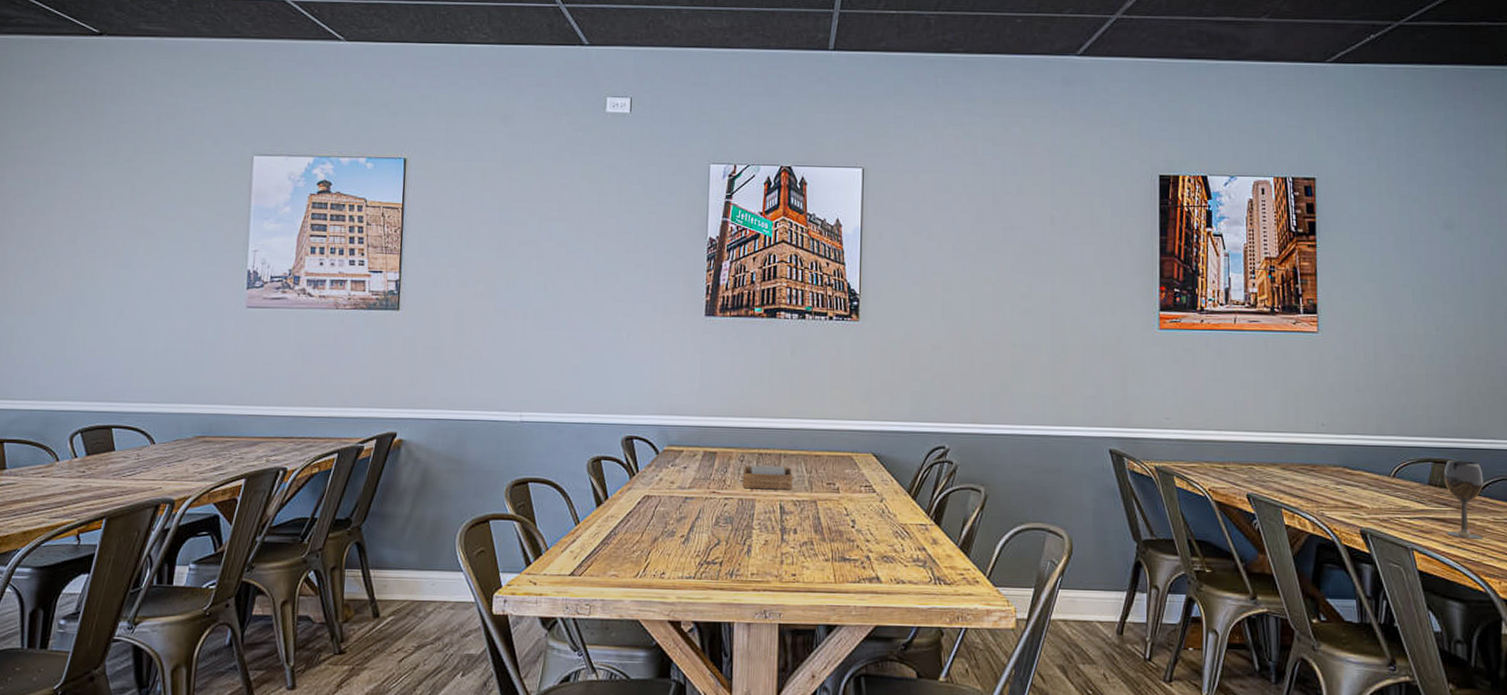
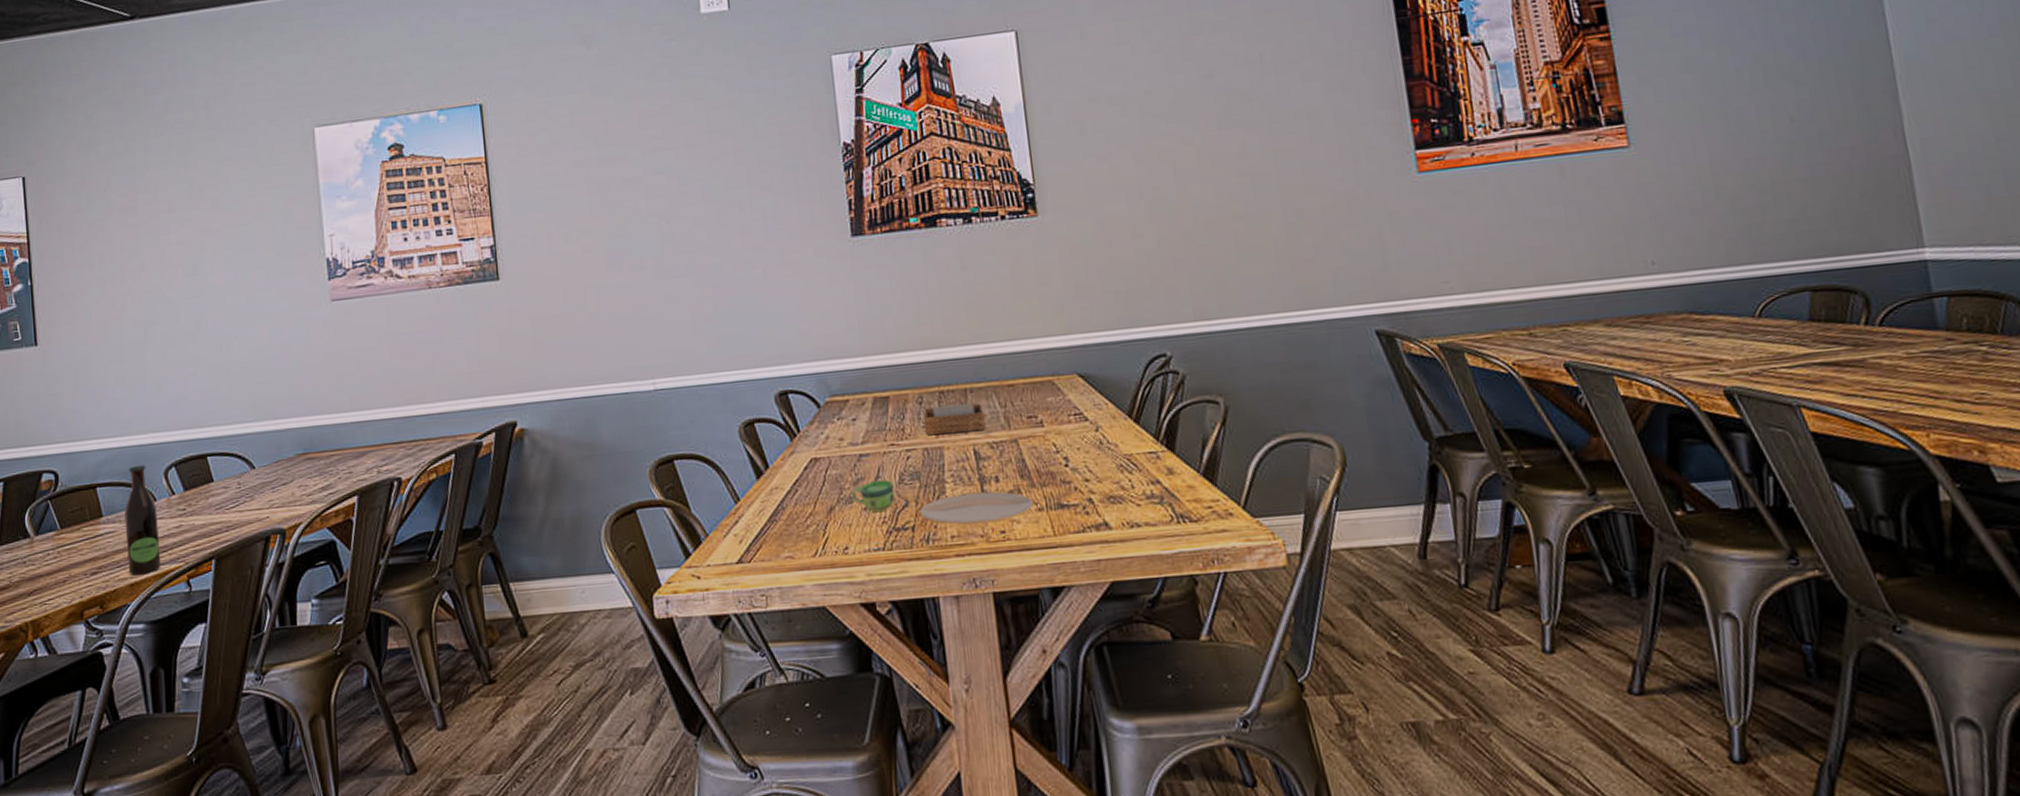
bottle: none [23,427,59,525] -> present [124,465,161,576]
cup: none [673,520,710,547] -> present [850,479,895,513]
plate: none [728,540,822,567] -> present [919,491,1033,526]
wine glass: present [1444,460,1484,540] -> none [1827,283,1895,385]

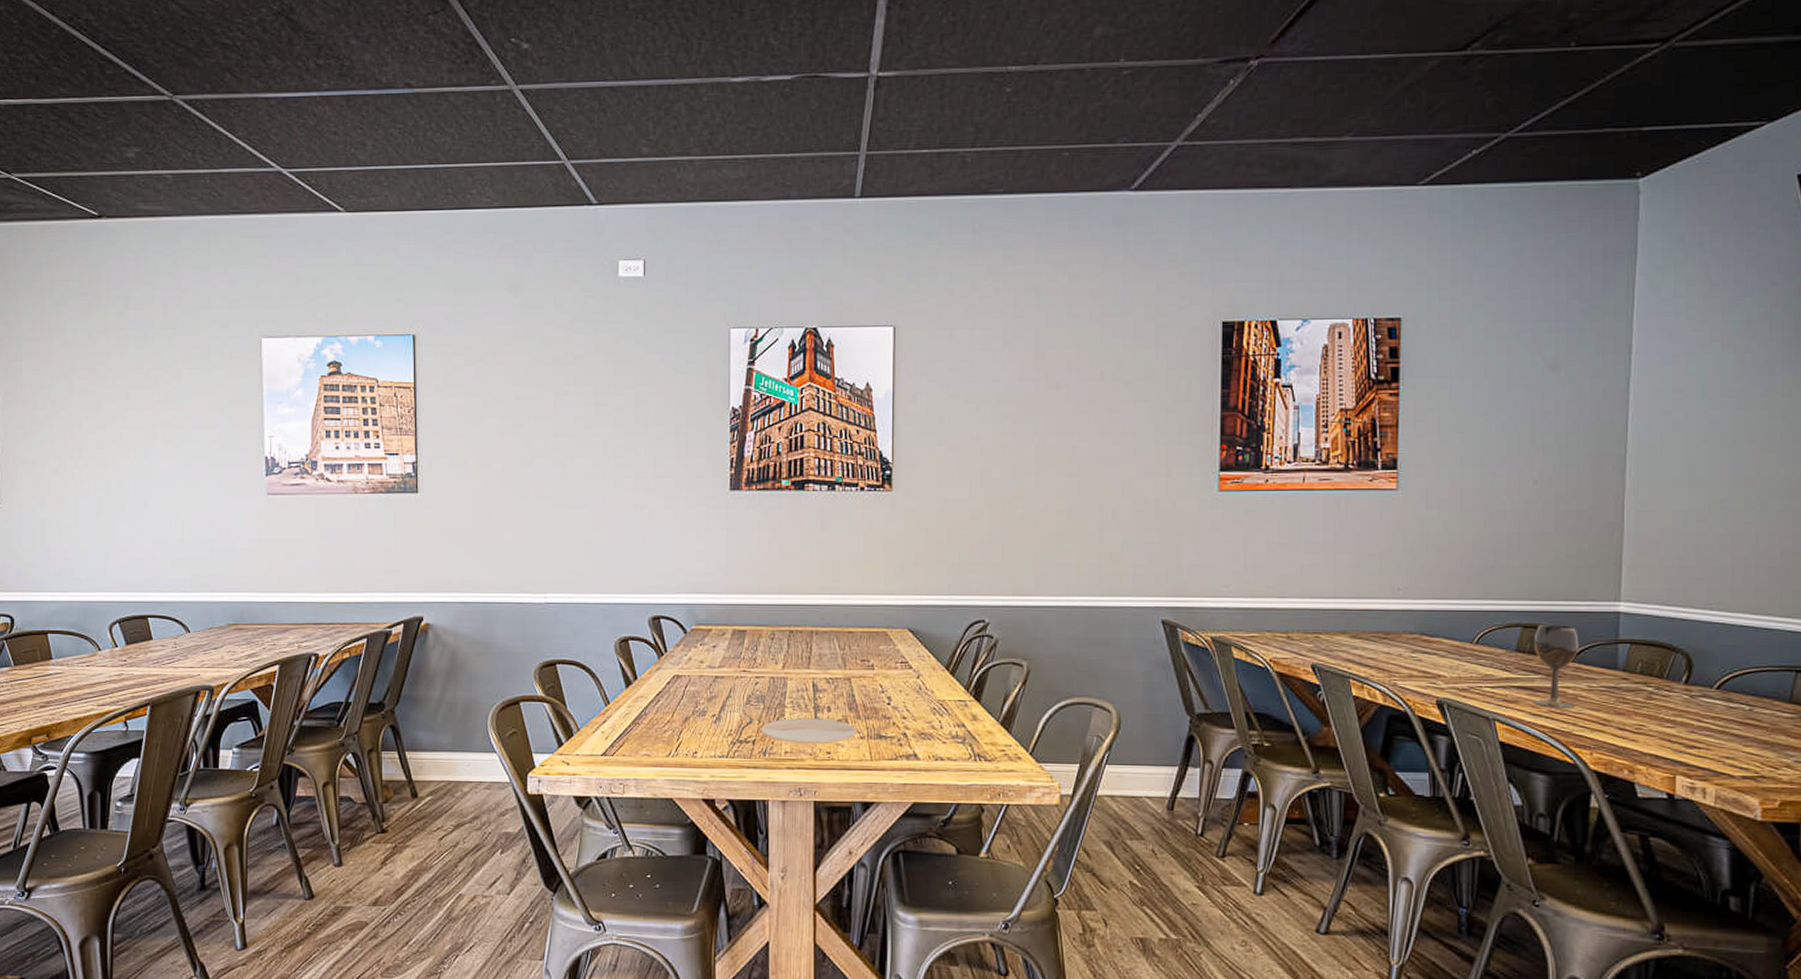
bottle: present [124,465,161,576] -> none [72,618,102,712]
cup: present [850,479,895,513] -> none [704,699,742,726]
napkin holder: present [923,402,986,436] -> none [773,642,825,668]
wine glass: none [1827,283,1895,385] -> present [1533,625,1579,710]

